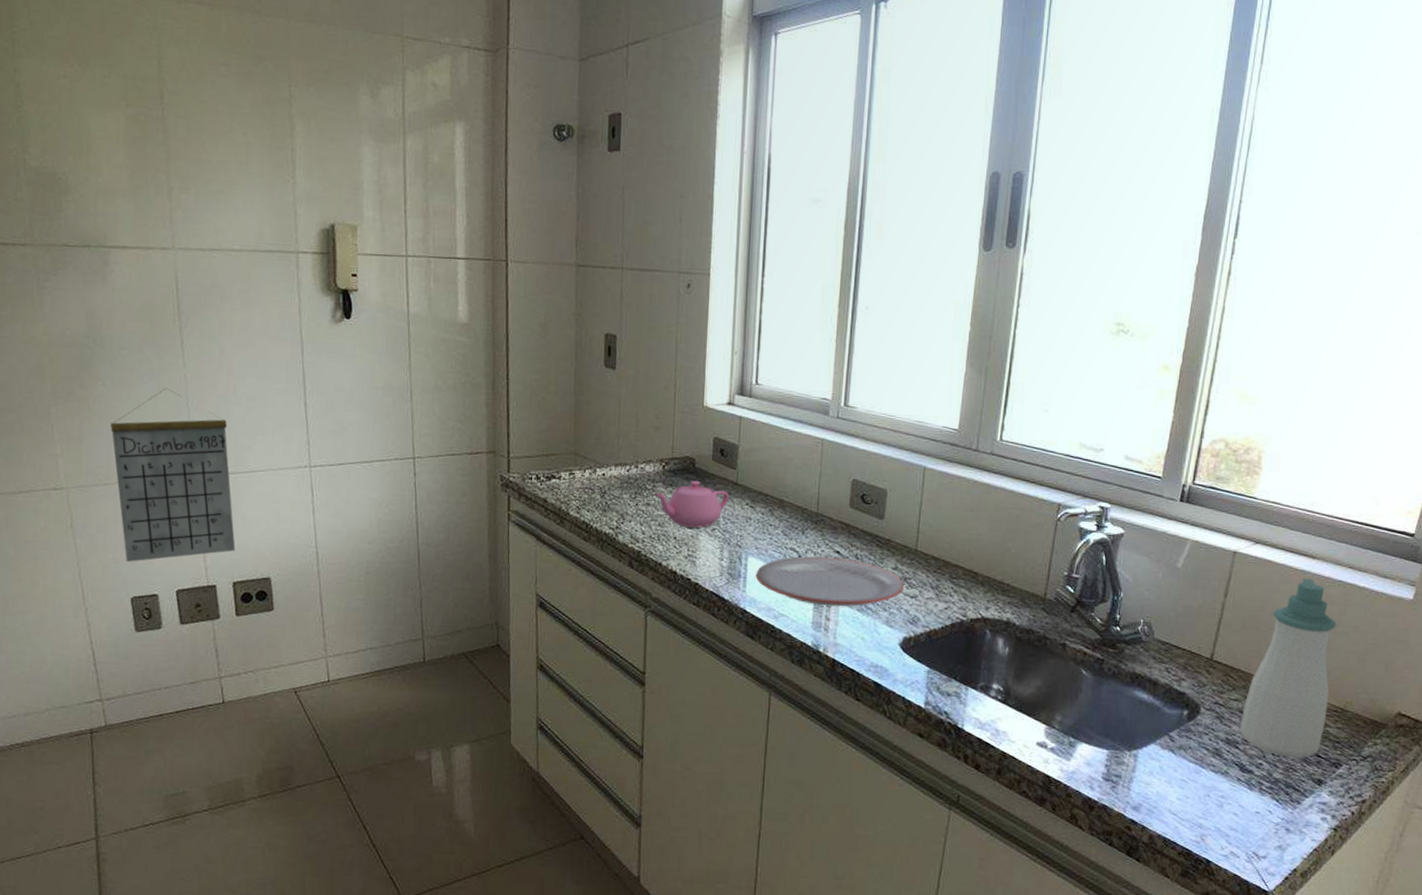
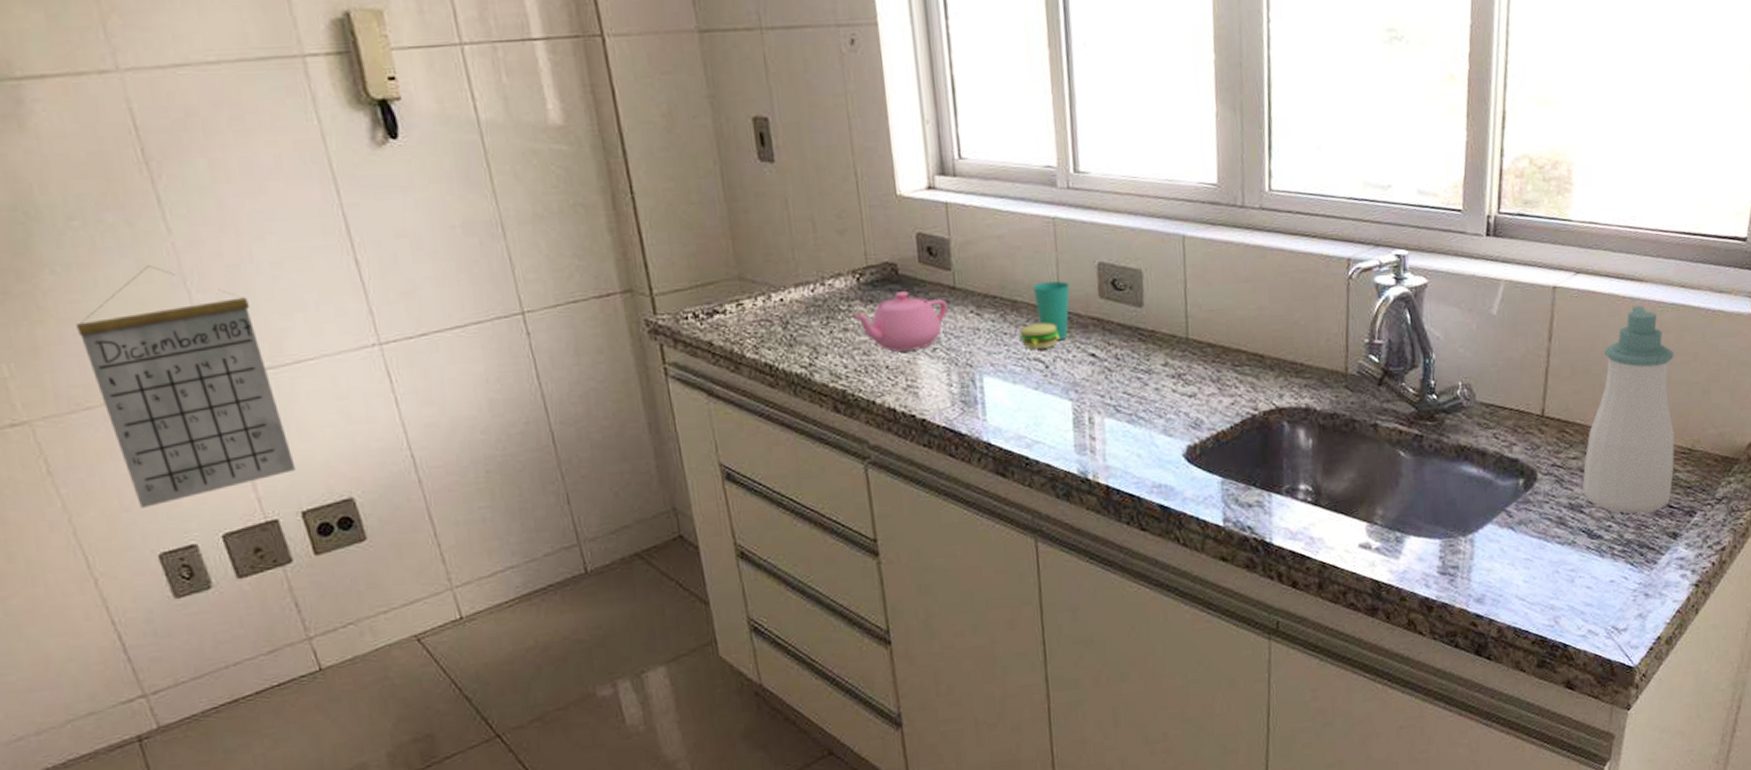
plate: present [756,556,904,607] -> none [996,361,1179,424]
cup: none [782,488,828,541] -> present [1019,281,1070,349]

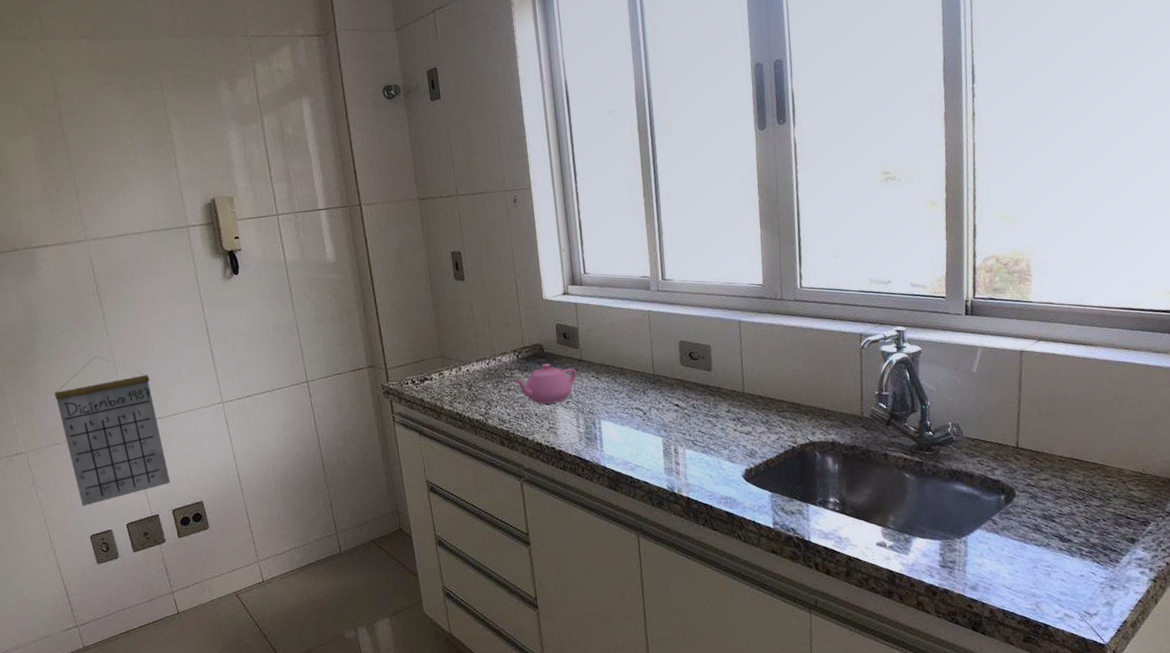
cup: present [1019,281,1070,349] -> none [626,354,660,402]
soap bottle: present [1582,305,1675,514] -> none [1053,363,1129,523]

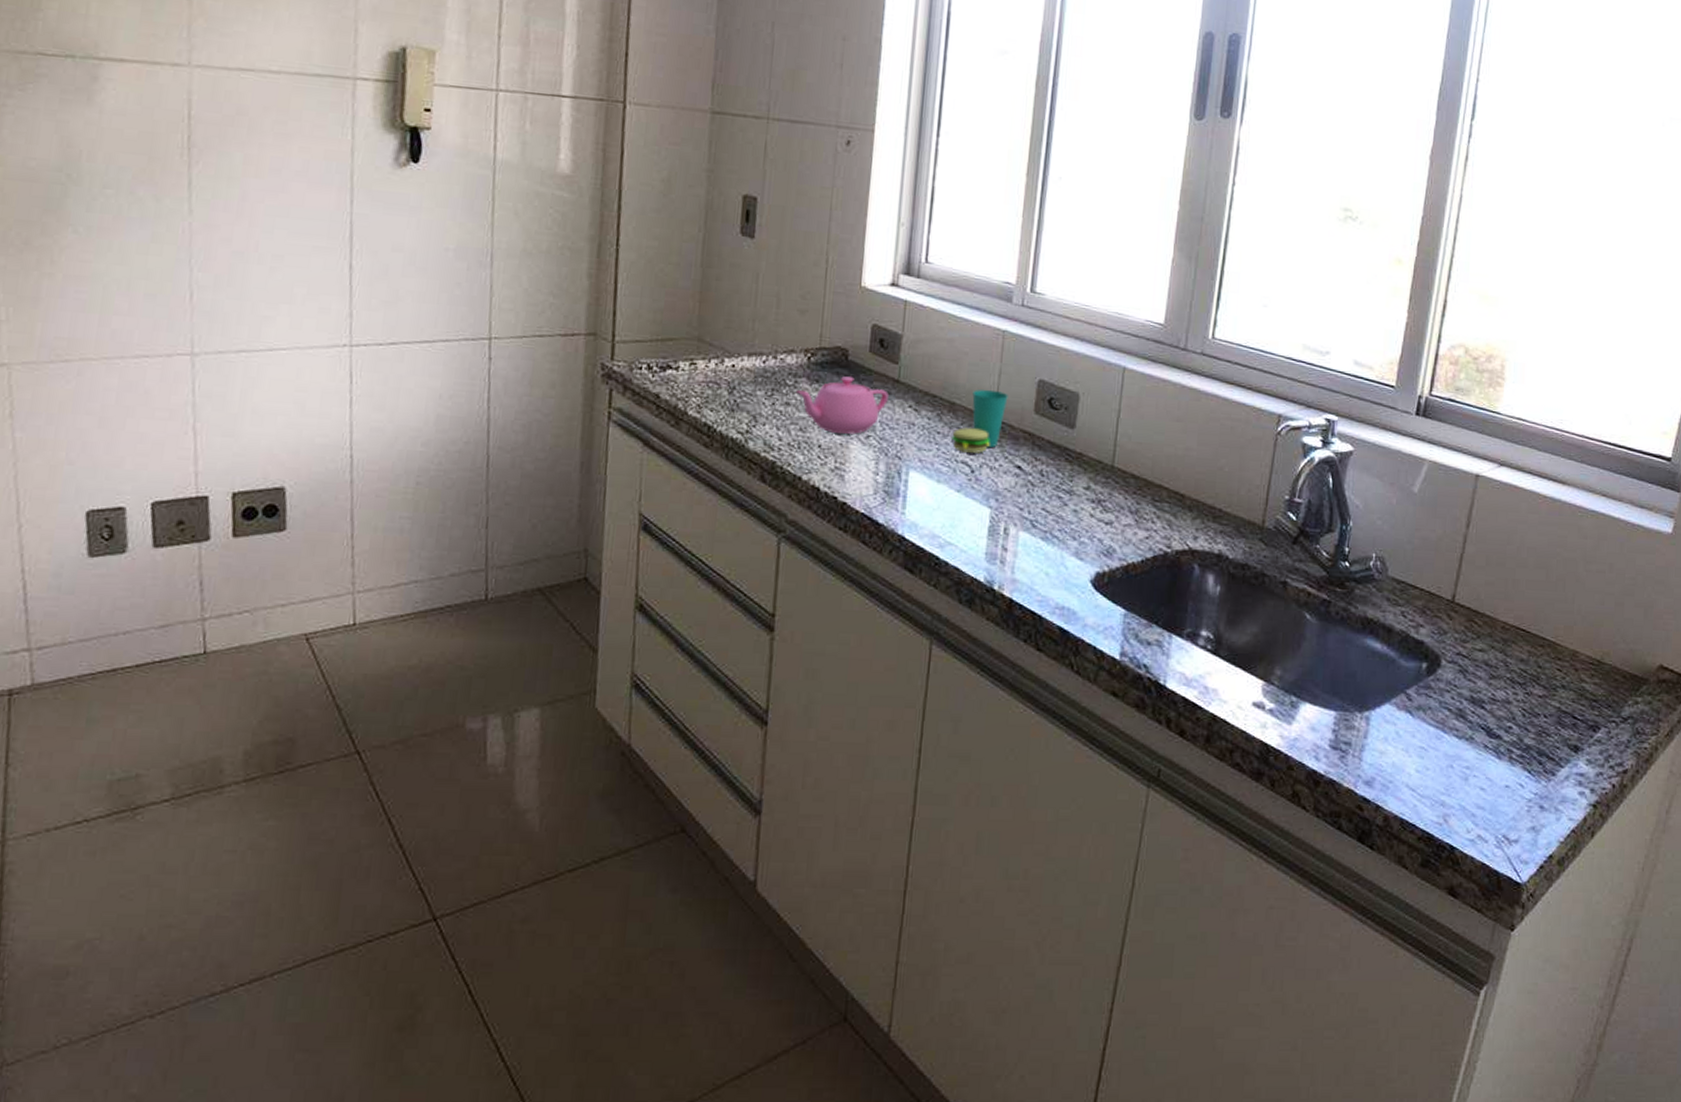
calendar: present [54,356,171,506] -> none [79,239,242,464]
cup: none [626,354,660,402] -> present [952,389,1008,453]

